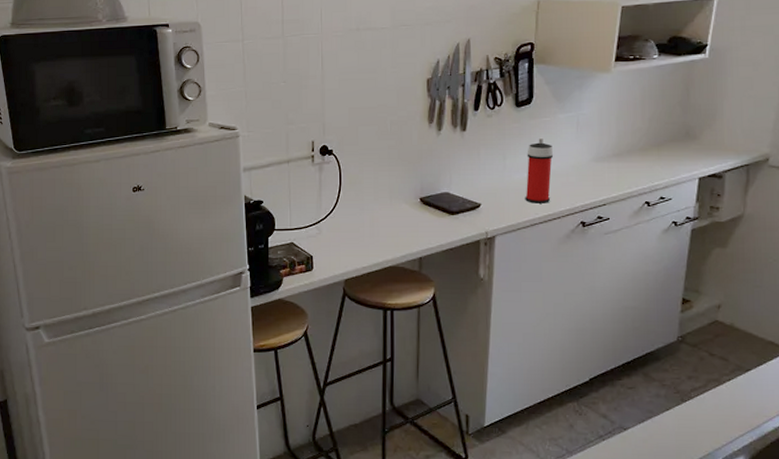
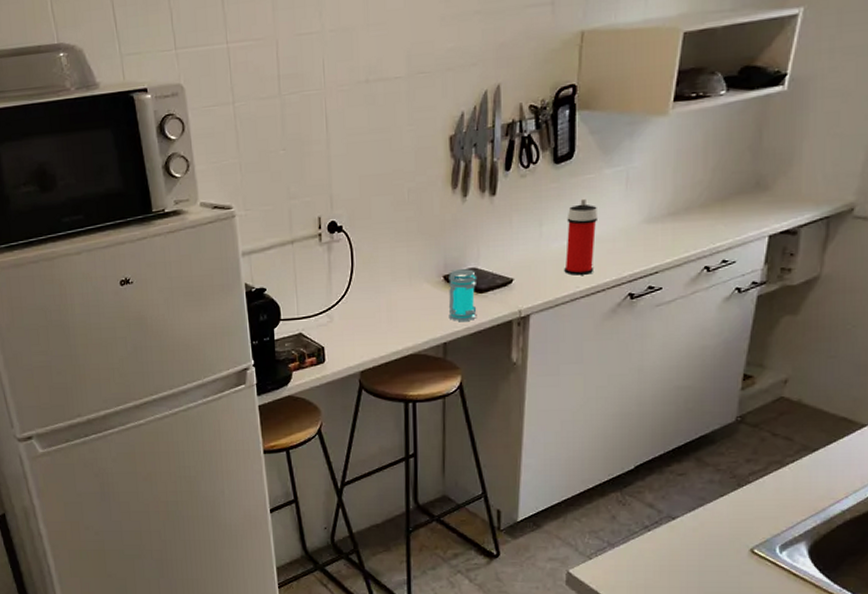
jar: none [424,193,450,239] -> present [448,269,478,321]

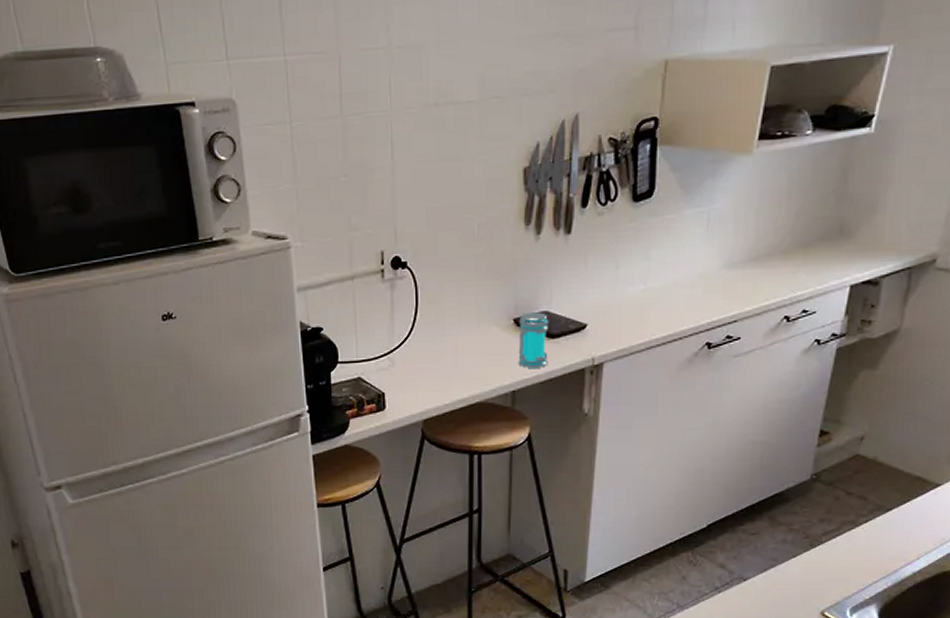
spray can: present [564,198,599,275] -> none [640,239,677,322]

